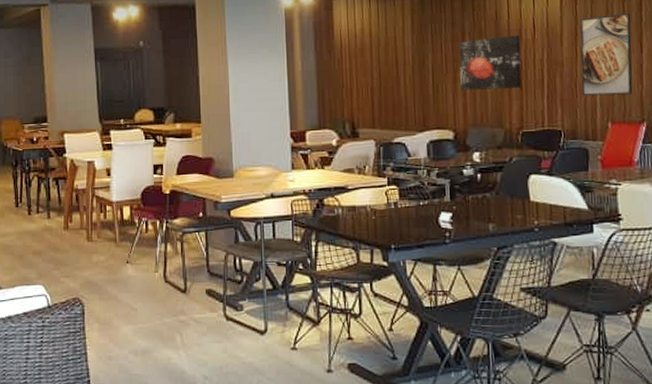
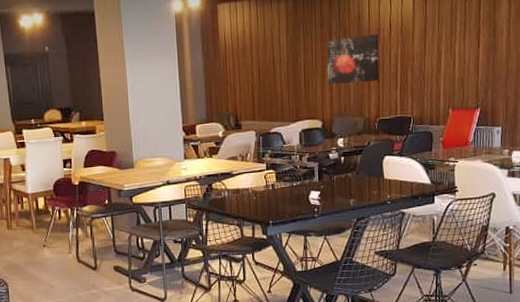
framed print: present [579,12,633,96] -> none [428,11,471,87]

